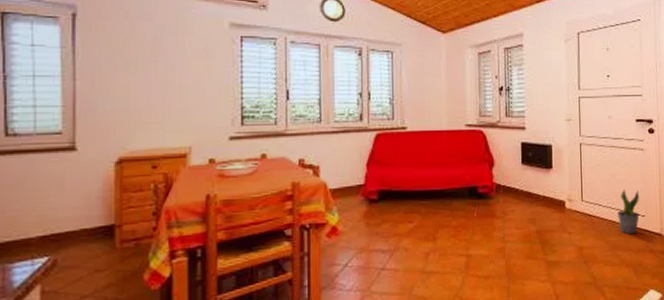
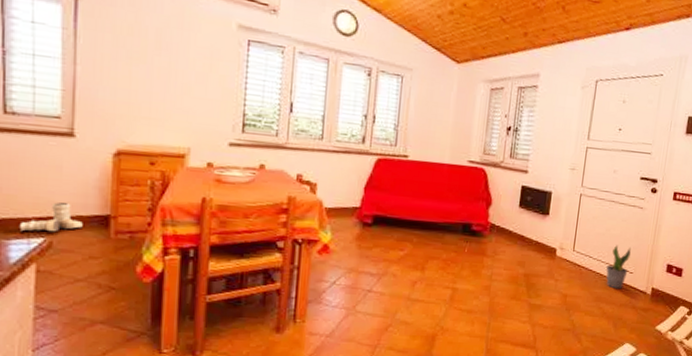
boots: none [24,218,87,253] -> present [20,202,83,232]

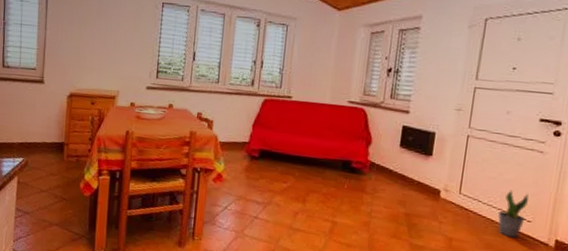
boots: present [20,202,83,232] -> none [9,132,47,154]

